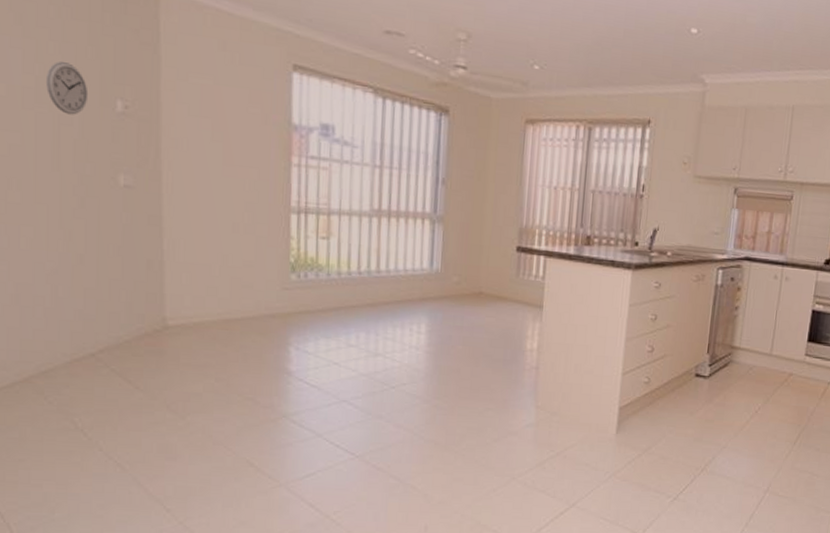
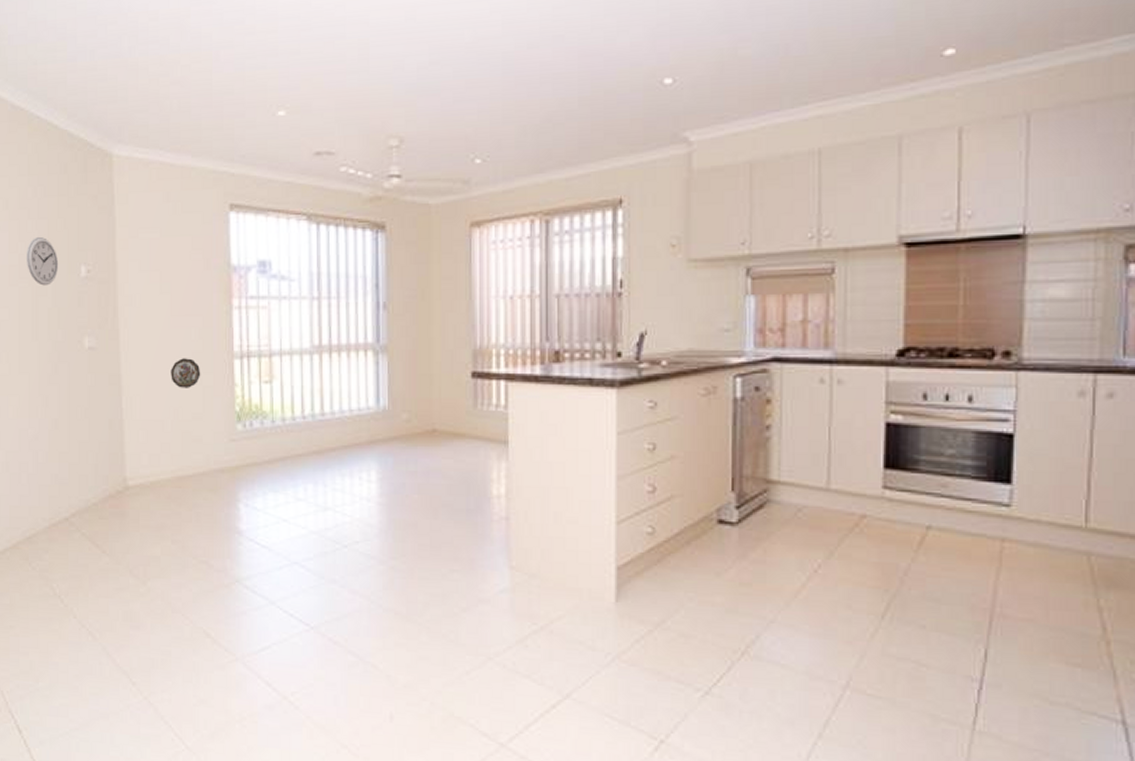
decorative plate: none [220,207,255,237] -> present [171,358,201,388]

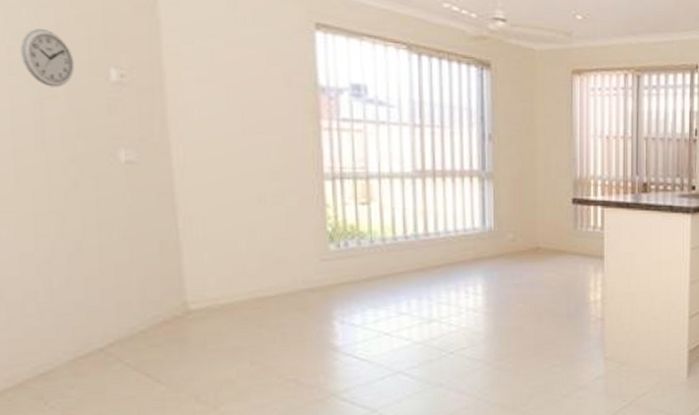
decorative plate: present [171,358,201,388] -> none [244,177,284,208]

